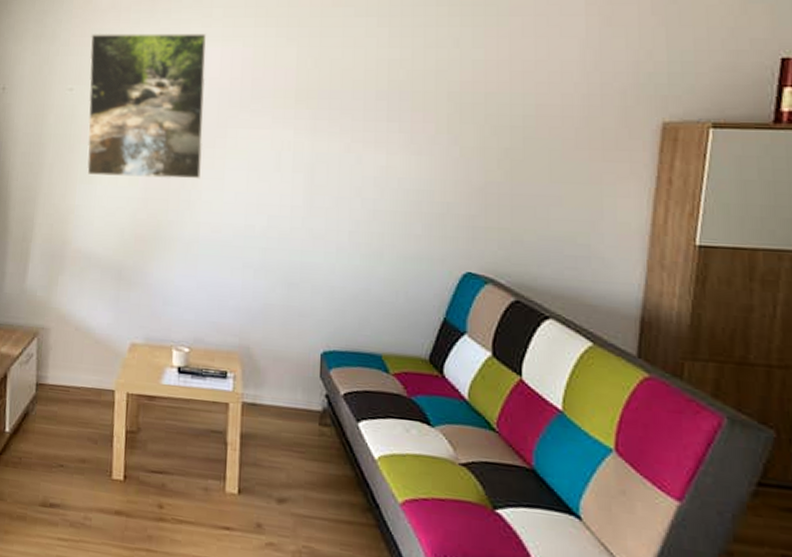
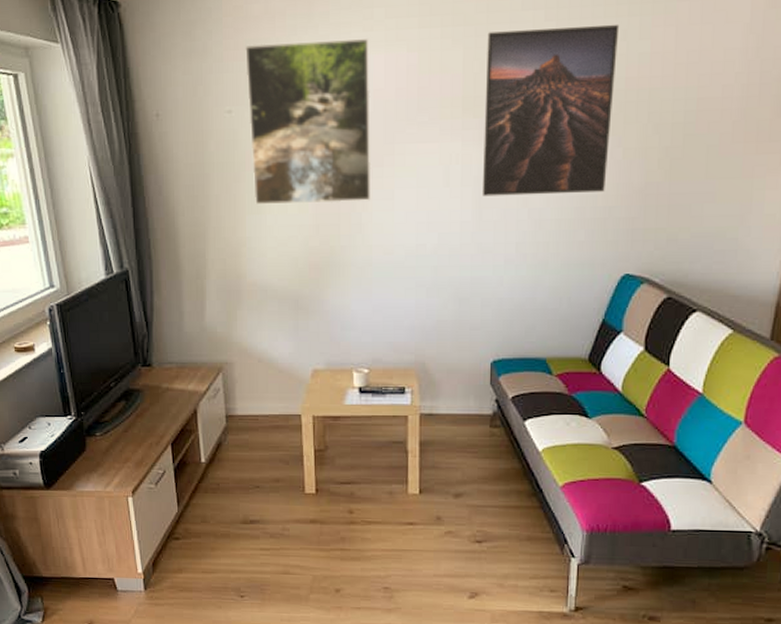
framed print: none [315,33,452,187] -> present [483,24,620,196]

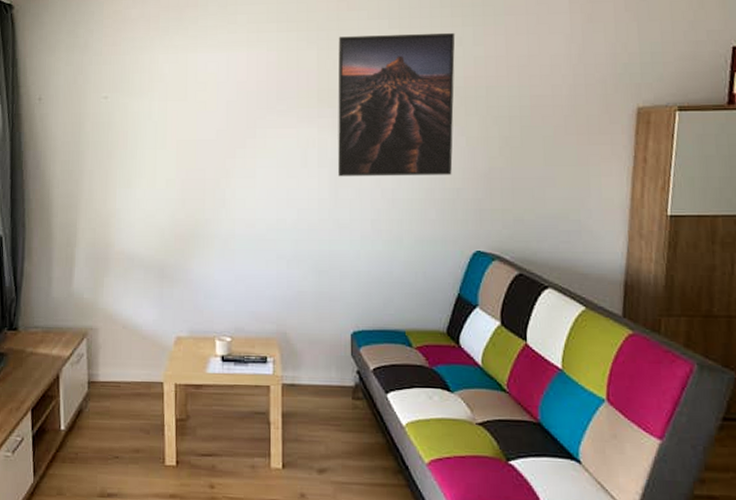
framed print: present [244,39,371,205] -> none [121,40,235,180]

